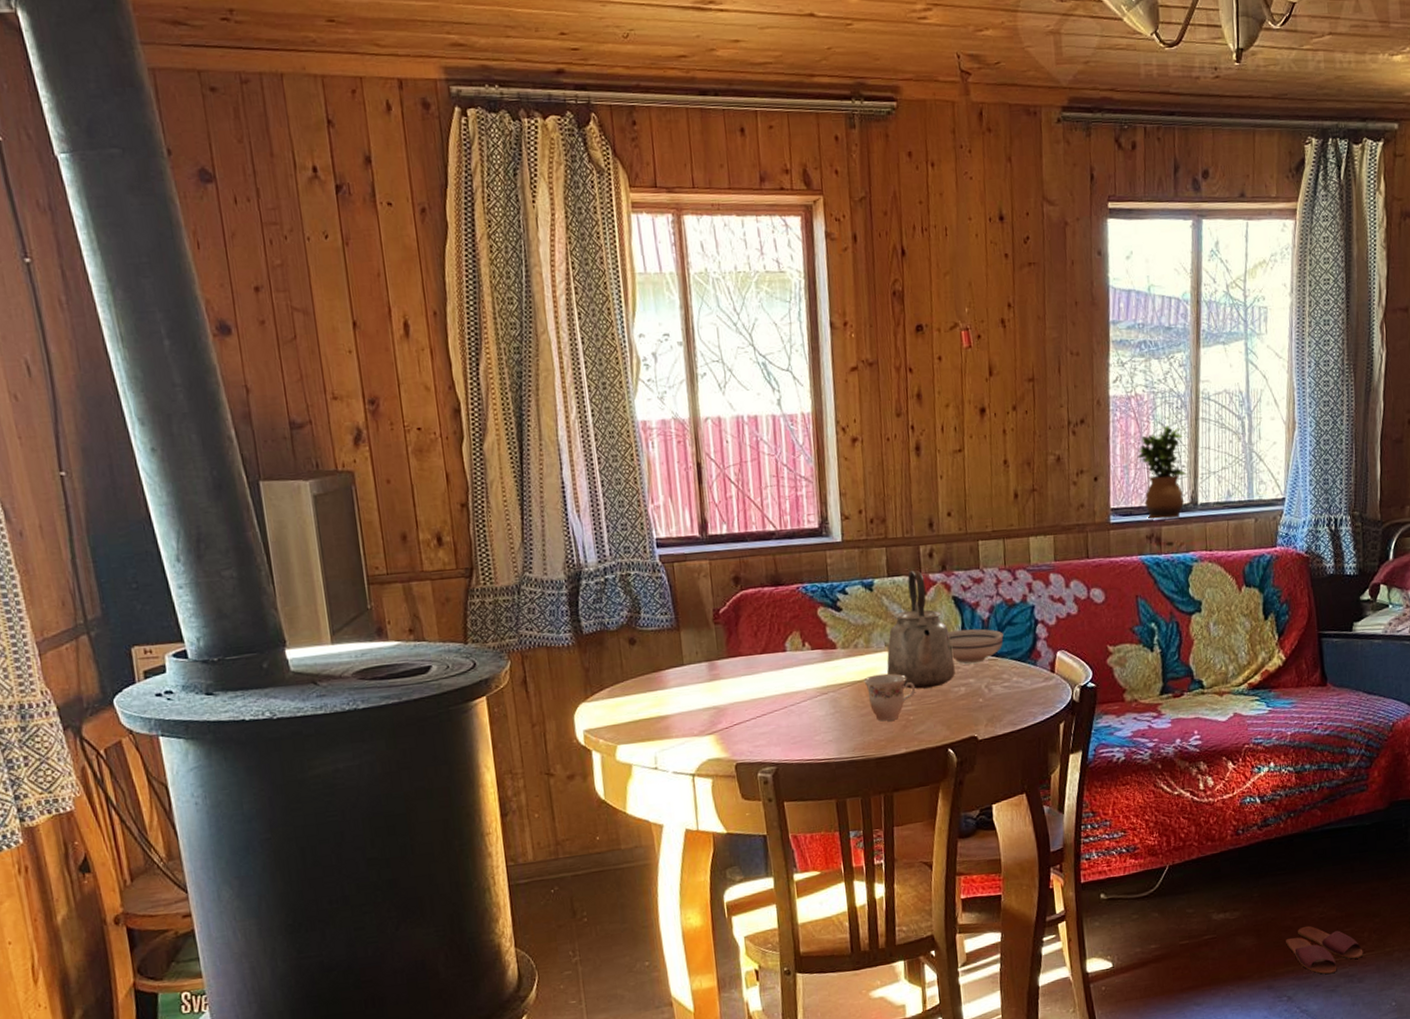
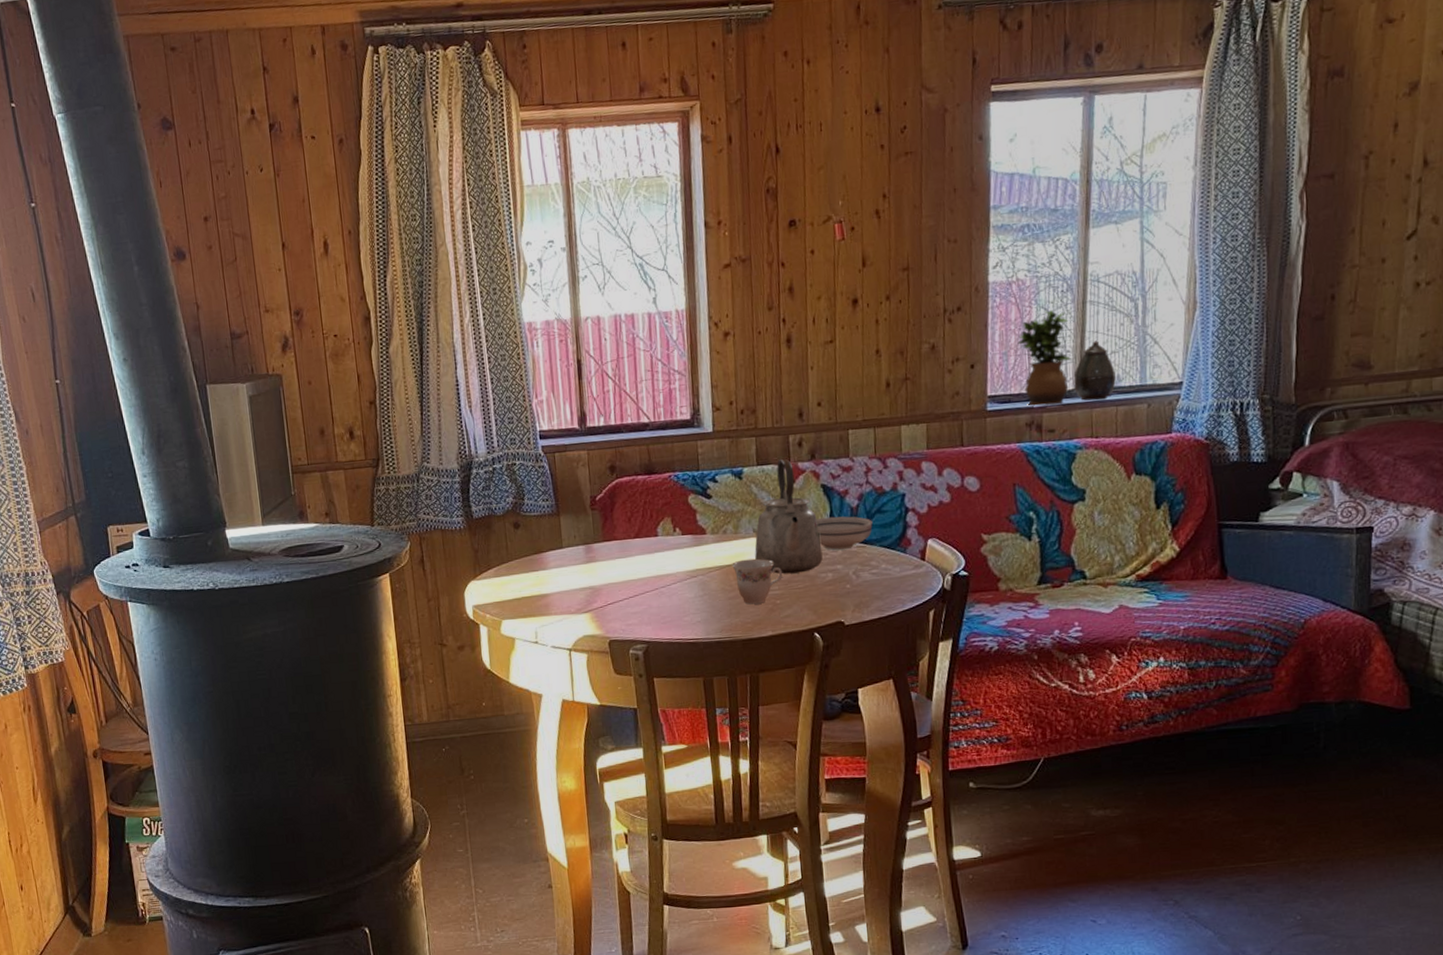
decorative jar: none [1188,456,1227,516] -> present [1073,340,1116,402]
slippers: present [1286,925,1364,975] -> none [1173,829,1264,881]

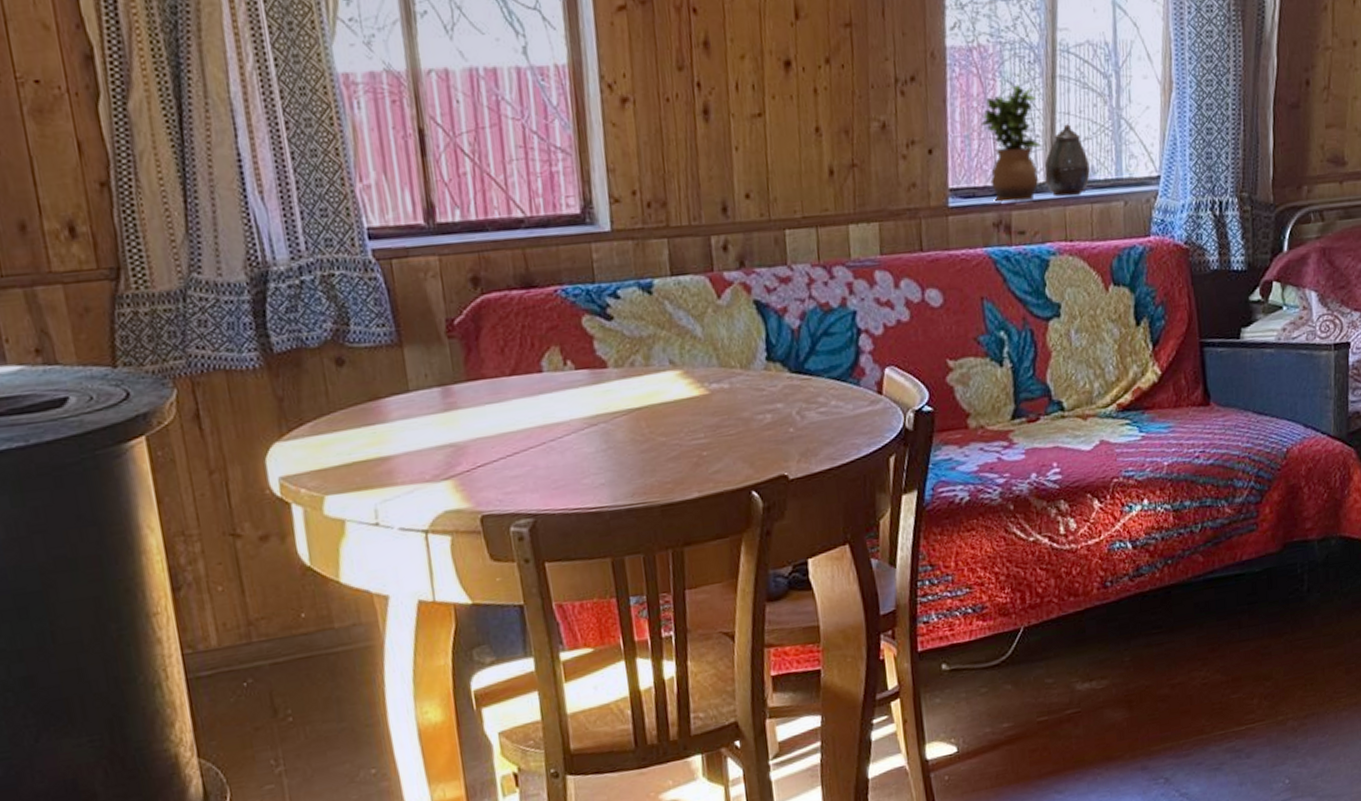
teacup: present [732,558,783,605] -> none [643,398,710,459]
kettle: present [754,458,823,574] -> none [672,266,759,418]
bowl: present [816,516,873,550] -> none [748,340,819,384]

